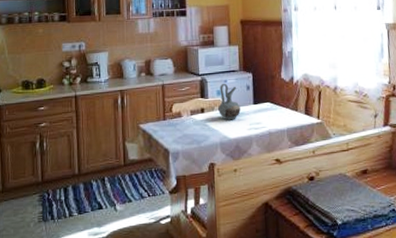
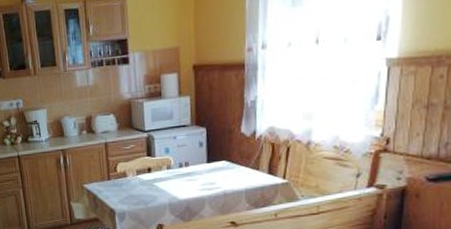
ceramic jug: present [218,83,241,121] -> none [167,139,192,181]

